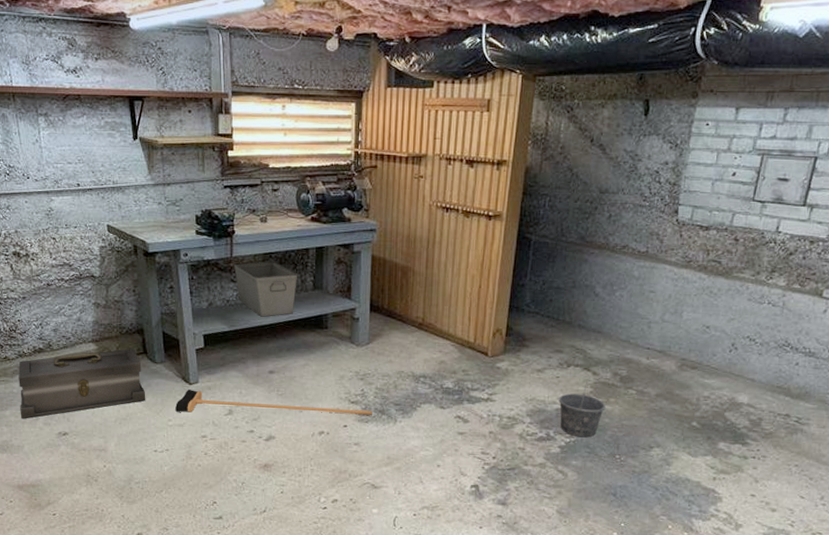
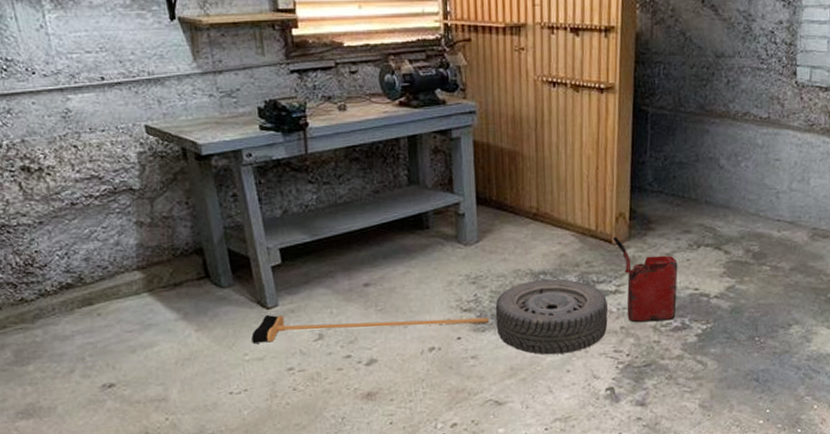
tool box: present [18,348,146,419] -> none [40,273,214,374]
storage bin: present [234,261,297,317] -> none [311,155,389,222]
car tire: none [378,382,479,450] -> present [495,279,608,355]
jerry can: none [490,350,548,431] -> present [614,237,678,323]
bucket: present [558,380,606,438] -> none [691,260,740,323]

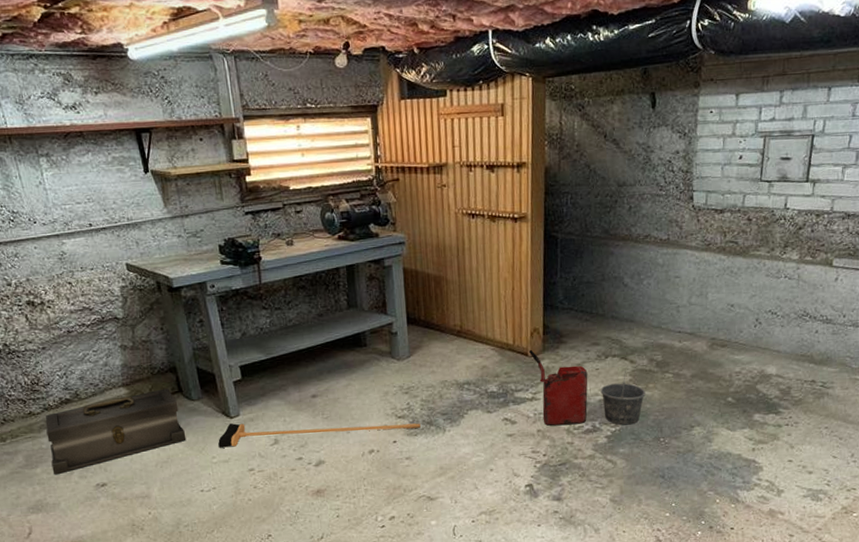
tool box: none [40,273,214,374] -> present [45,388,187,475]
car tire: present [495,279,608,355] -> none [425,388,526,456]
bucket: none [691,260,740,323] -> present [600,369,646,425]

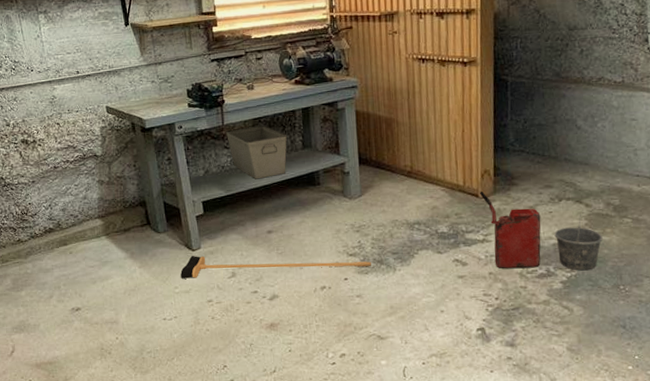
tool box: present [45,388,187,475] -> none [31,221,152,298]
storage bin: none [264,283,331,342] -> present [226,125,287,180]

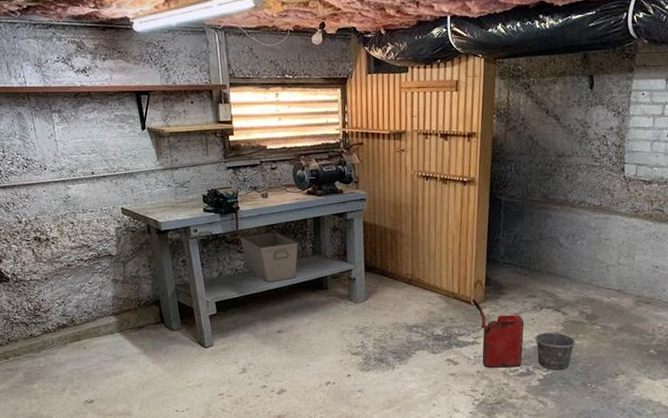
broom: present [180,256,371,279] -> none [193,352,373,374]

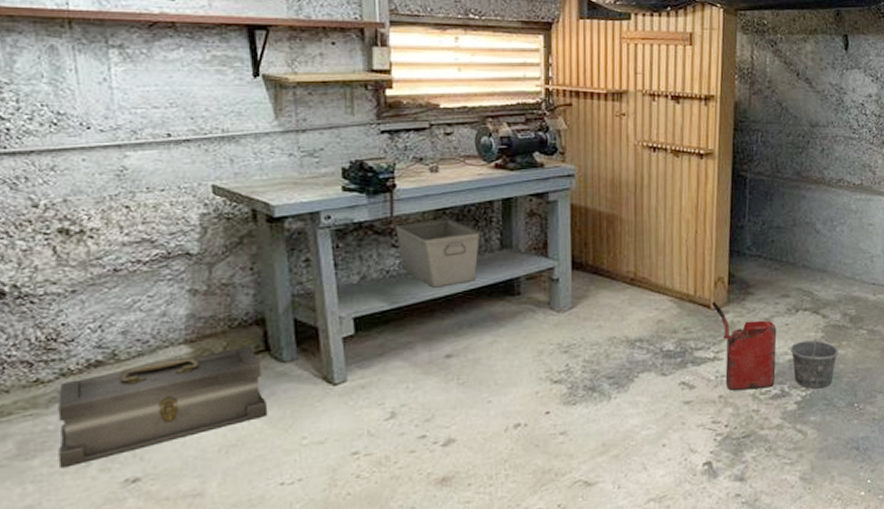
tool box: none [44,319,166,391] -> present [58,346,268,469]

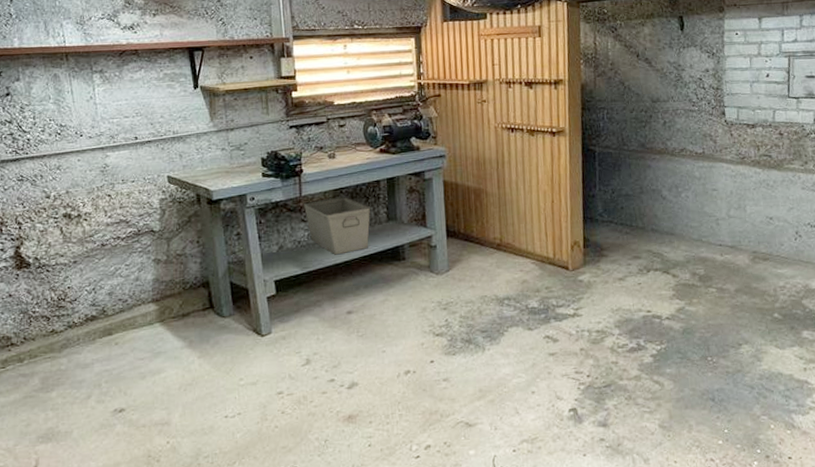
tool box: present [58,346,268,469] -> none [67,304,214,400]
jerry can: present [712,302,777,391] -> none [570,264,631,344]
bucket: present [790,324,839,389] -> none [643,283,690,343]

